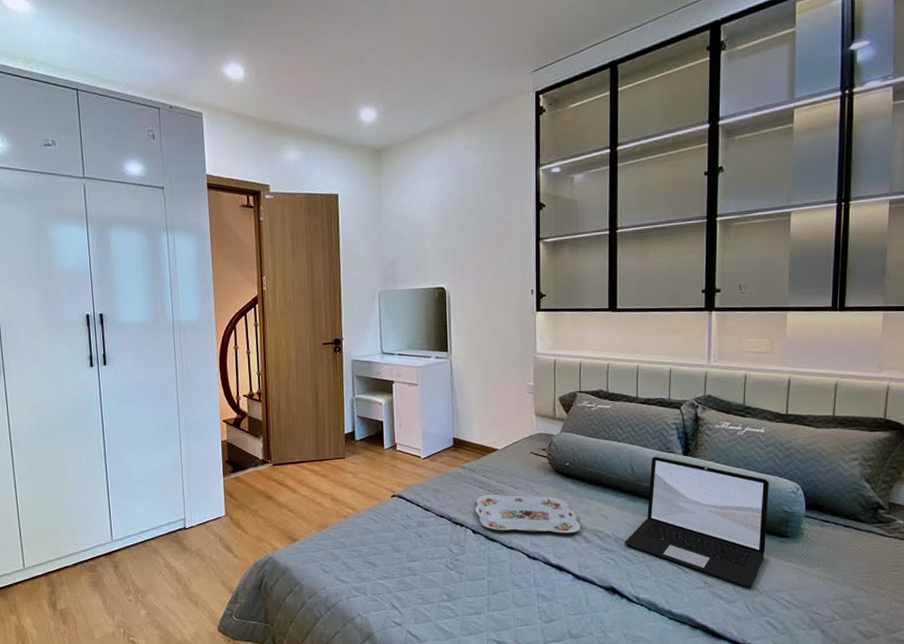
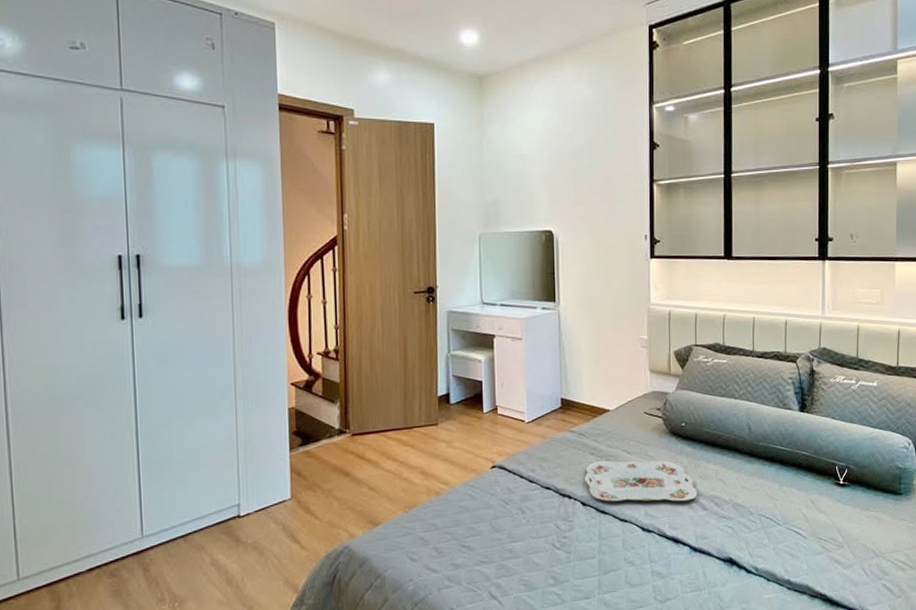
laptop: present [624,456,769,588] -> none [742,413,883,550]

